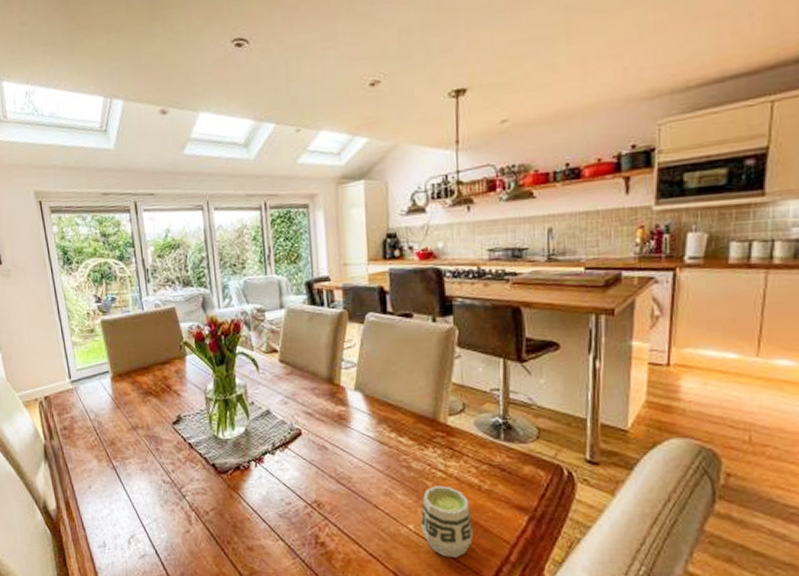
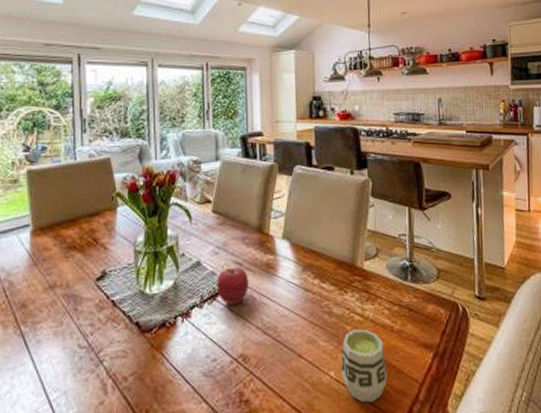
apple: none [287,417,320,454] -> present [217,267,249,305]

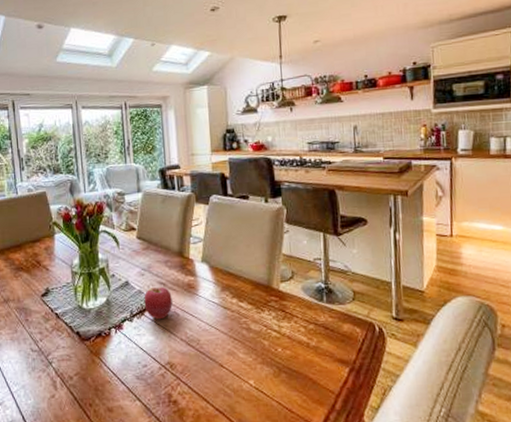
cup: present [340,329,387,403] -> none [259,344,304,409]

